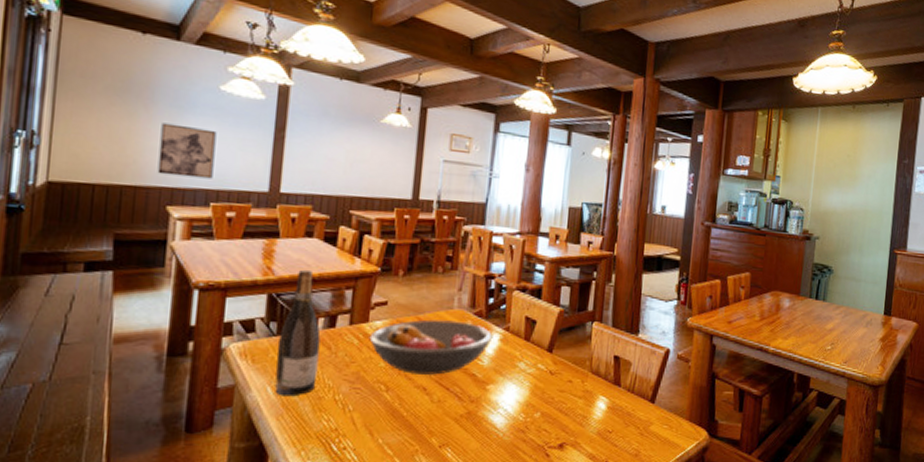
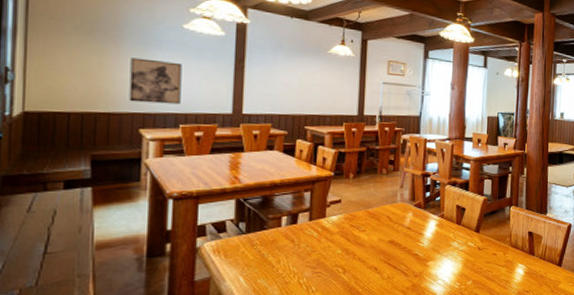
wine bottle: present [275,269,321,397] -> none [246,177,285,284]
fruit bowl: present [369,319,493,375] -> none [327,212,431,257]

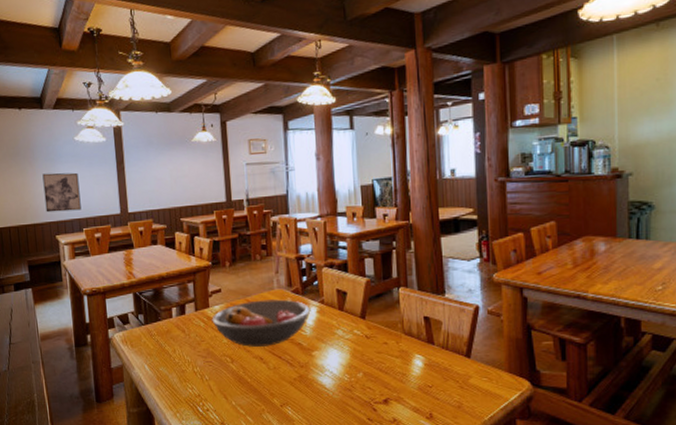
fruit bowl: none [327,212,431,257] -> present [211,299,311,347]

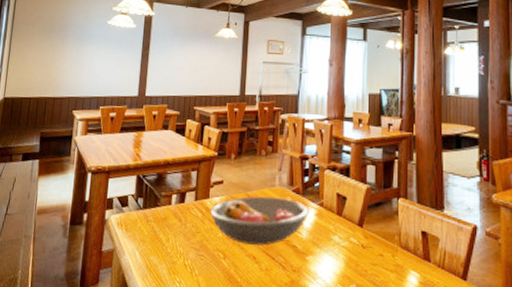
wall art: present [42,172,81,213] -> none [68,51,105,89]

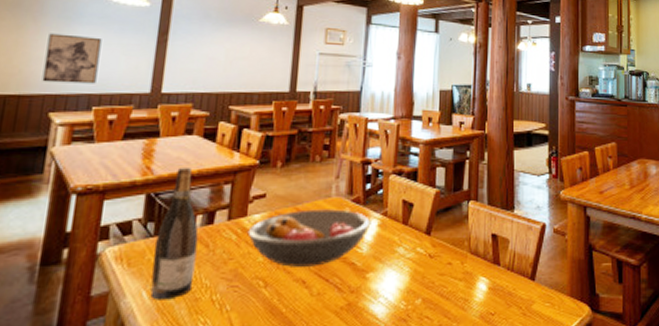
wall art: none [68,51,105,89] -> present [42,33,102,84]
wine bottle: none [141,155,174,261] -> present [150,167,199,300]

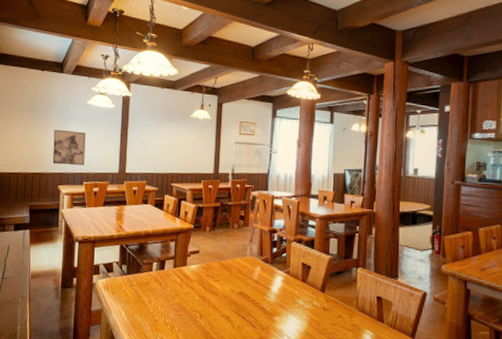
wine bottle: present [150,167,199,300] -> none [127,227,155,319]
fruit bowl: present [247,209,371,267] -> none [187,264,277,307]

